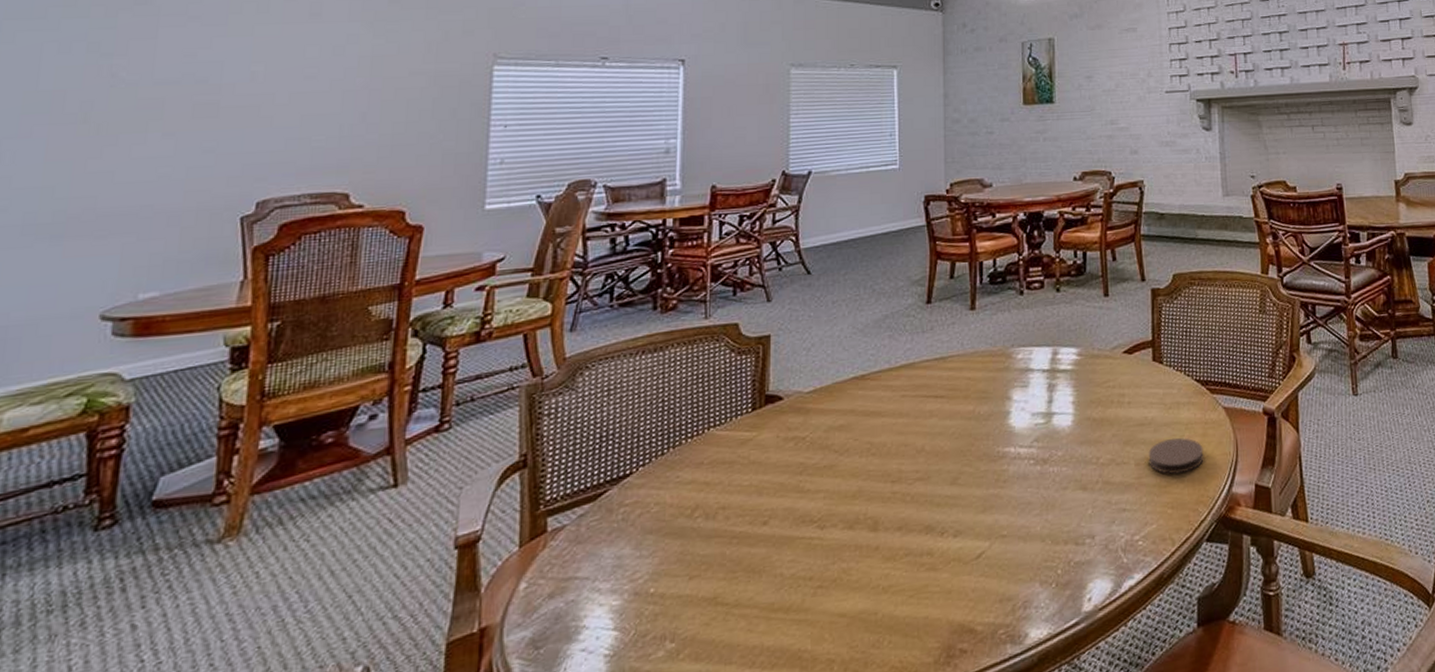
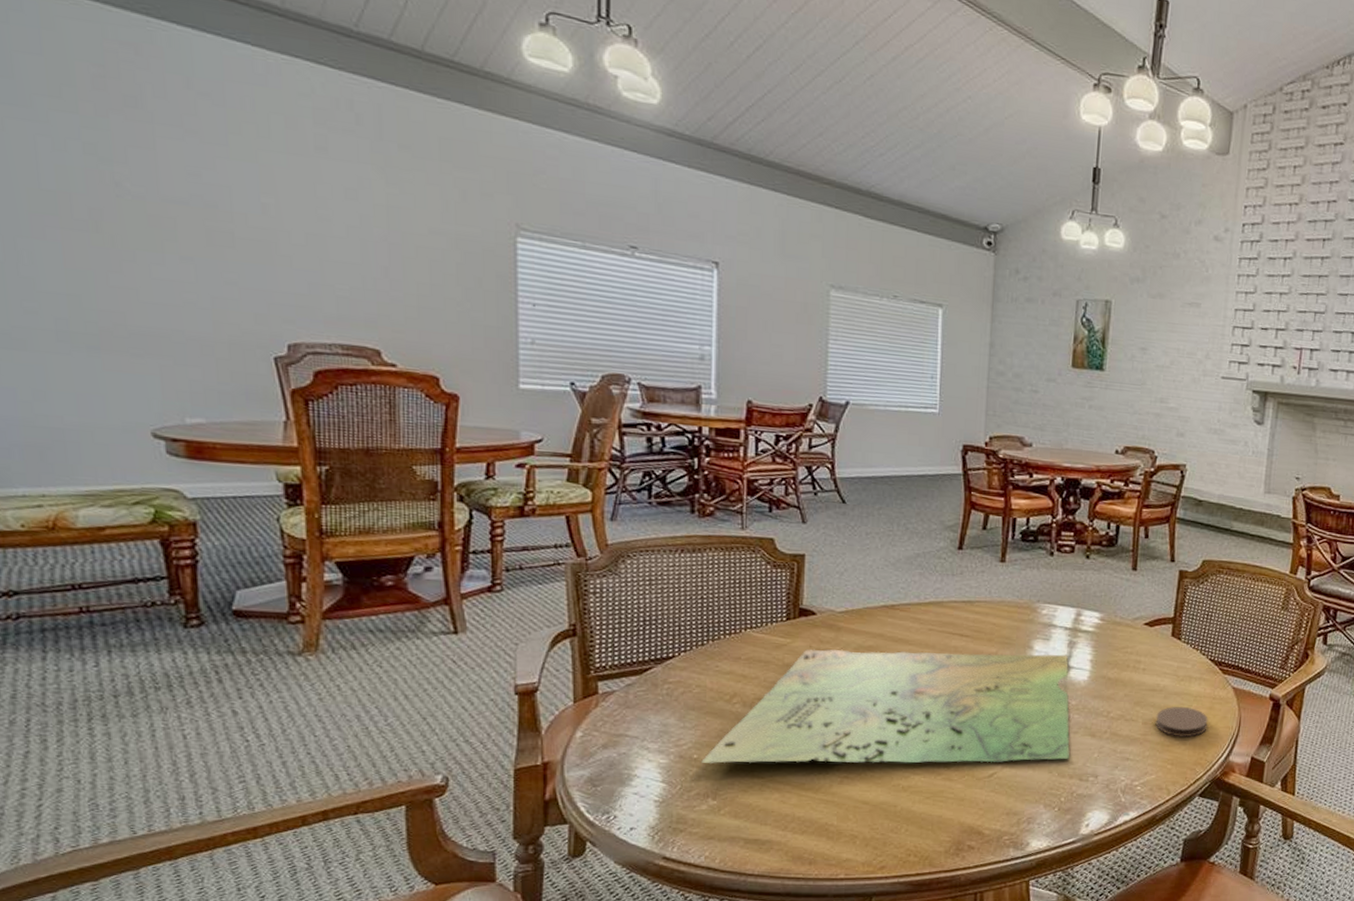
board game: none [659,400,1061,597] -> present [701,649,1070,764]

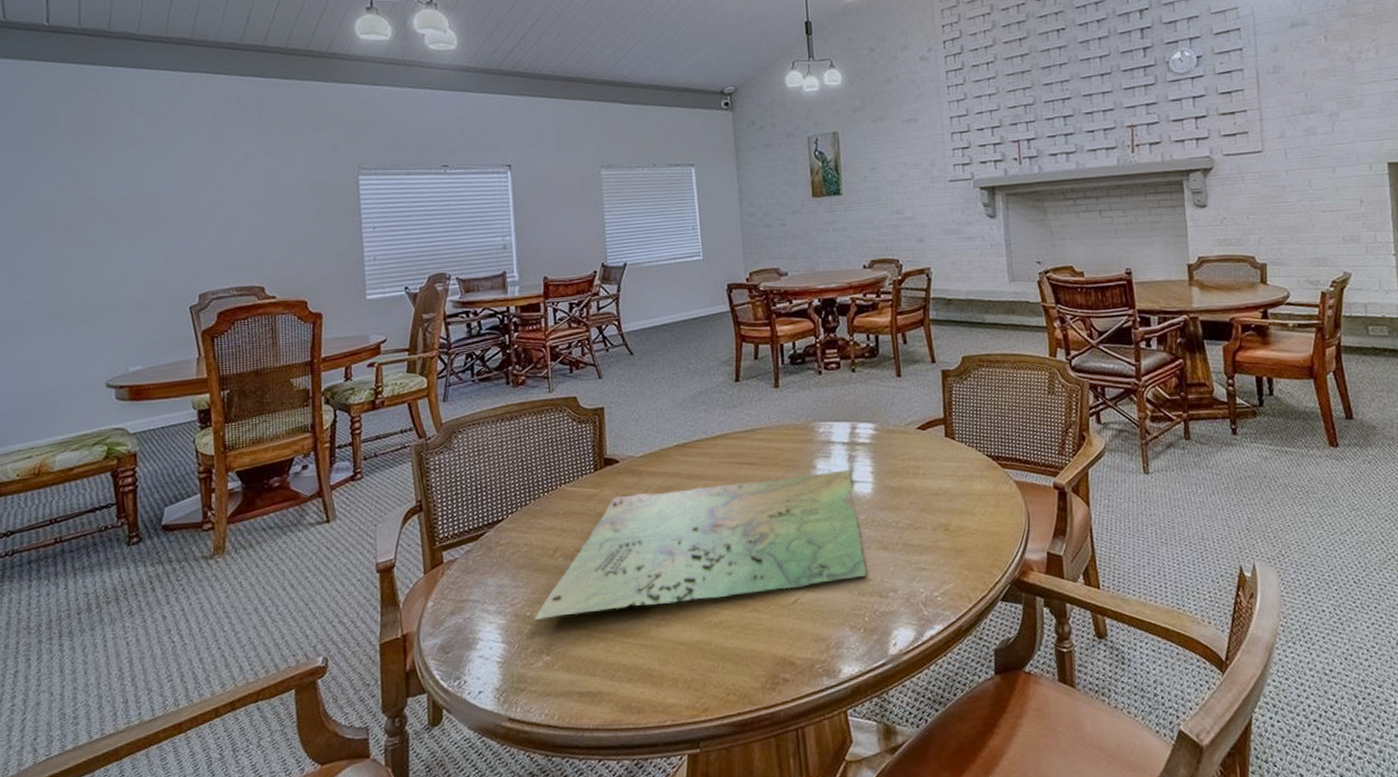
coaster: present [1155,706,1208,737] -> none [944,507,997,540]

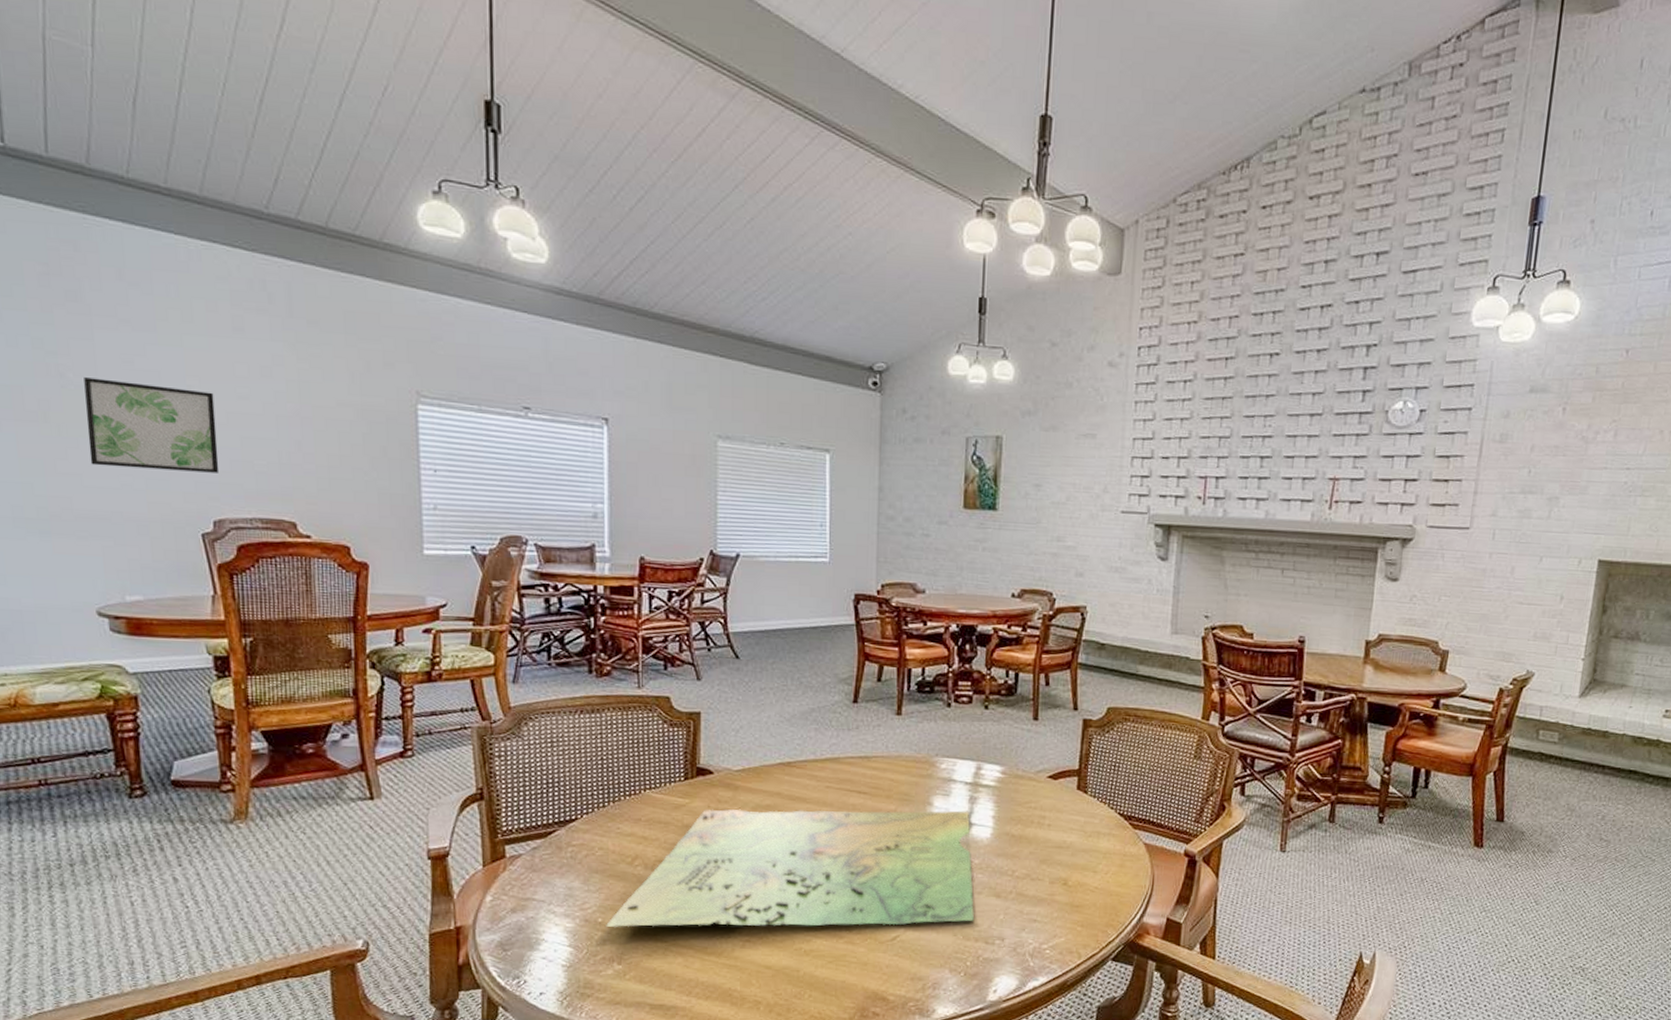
wall art: none [101,190,204,262] -> present [84,377,220,473]

